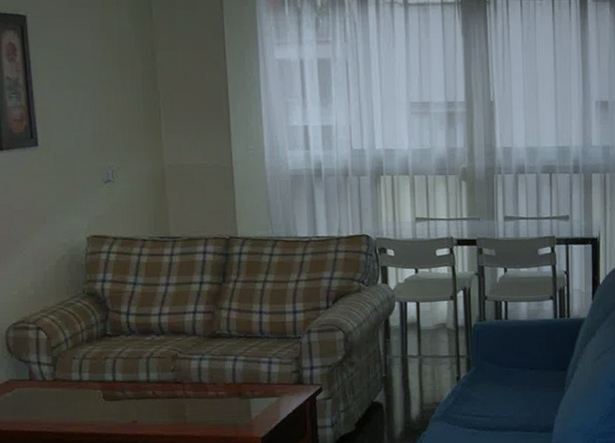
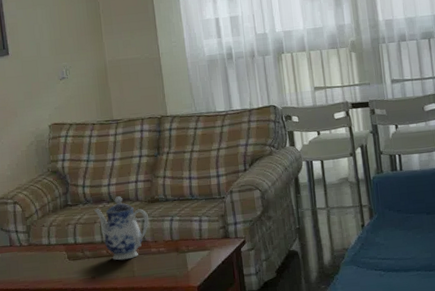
teapot: none [140,328,207,404] -> present [94,196,149,261]

